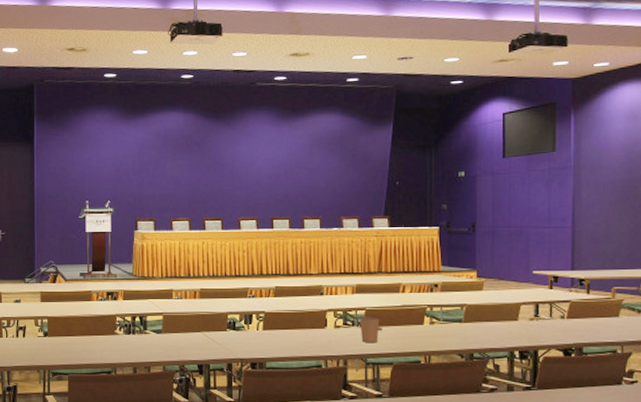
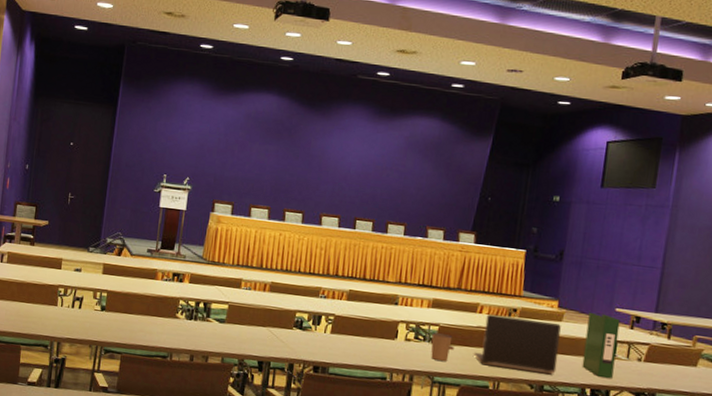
laptop computer: none [401,292,484,343] -> present [473,313,561,375]
binder: none [507,278,539,338] -> present [582,312,621,378]

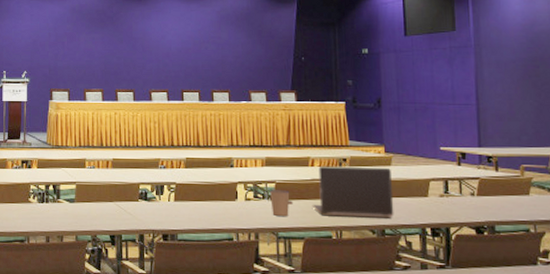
binder: present [582,312,621,378] -> none [415,153,450,215]

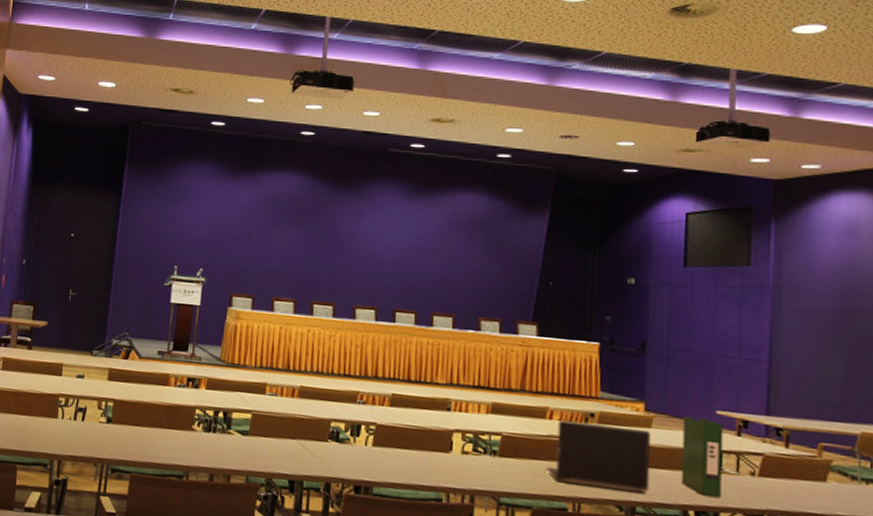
cup: present [270,190,293,217] -> none [493,443,522,479]
binder: none [415,153,450,215] -> present [681,415,724,497]

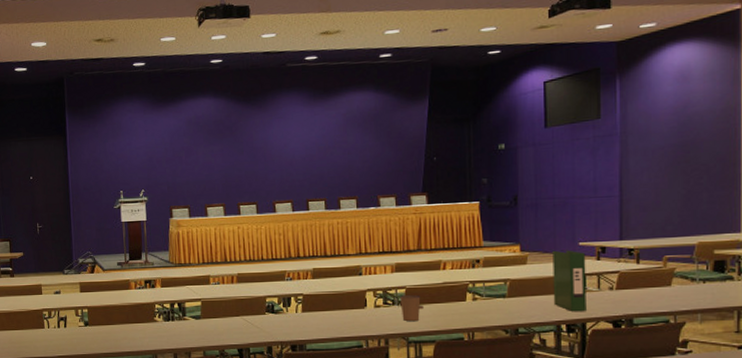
cup: none [493,443,522,479] -> present [400,295,424,322]
laptop computer: present [545,419,651,494] -> none [443,267,529,319]

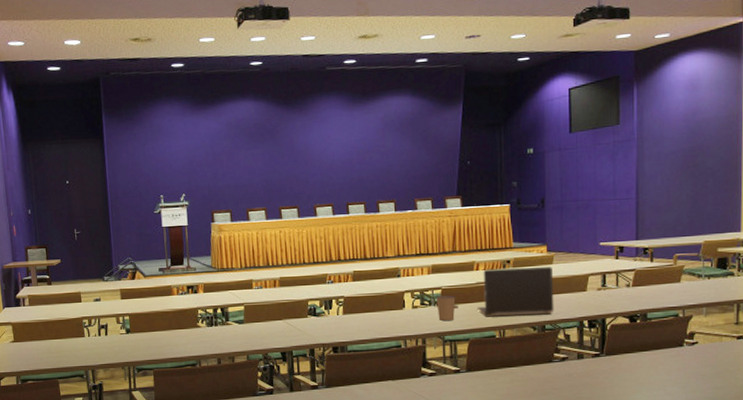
laptop computer: none [443,267,529,319] -> present [476,267,554,317]
binder: present [552,250,586,311] -> none [576,249,606,308]

